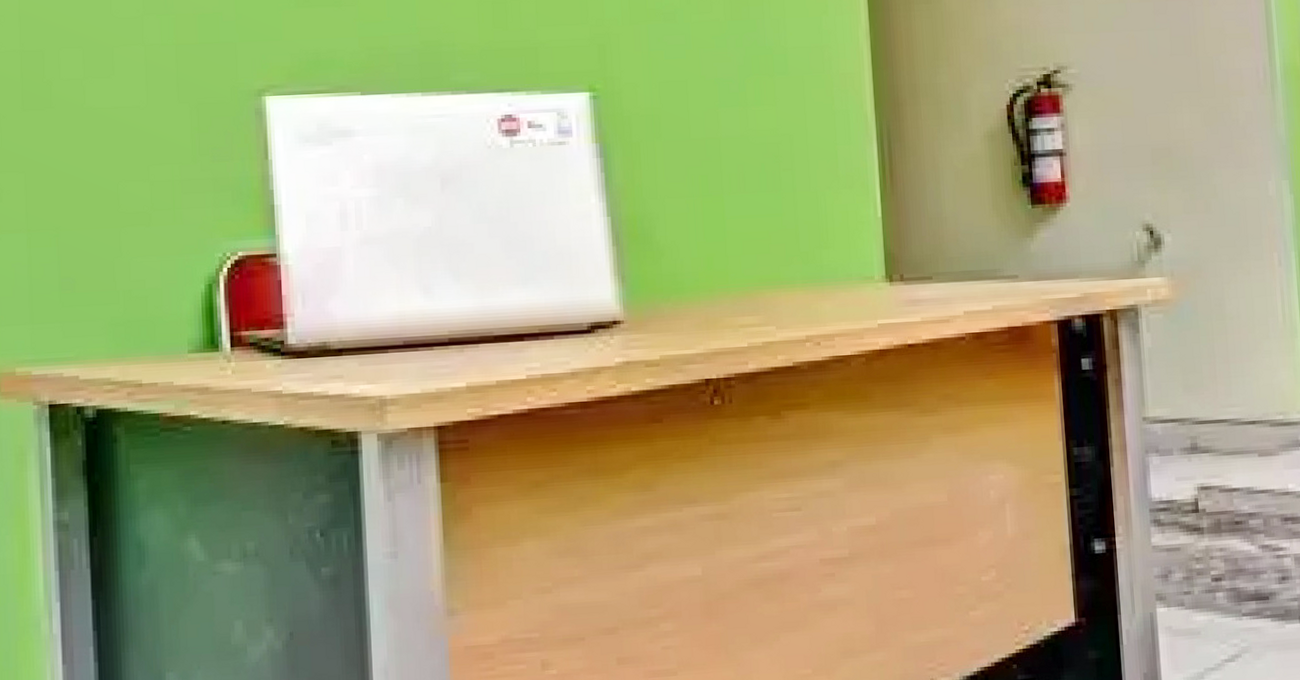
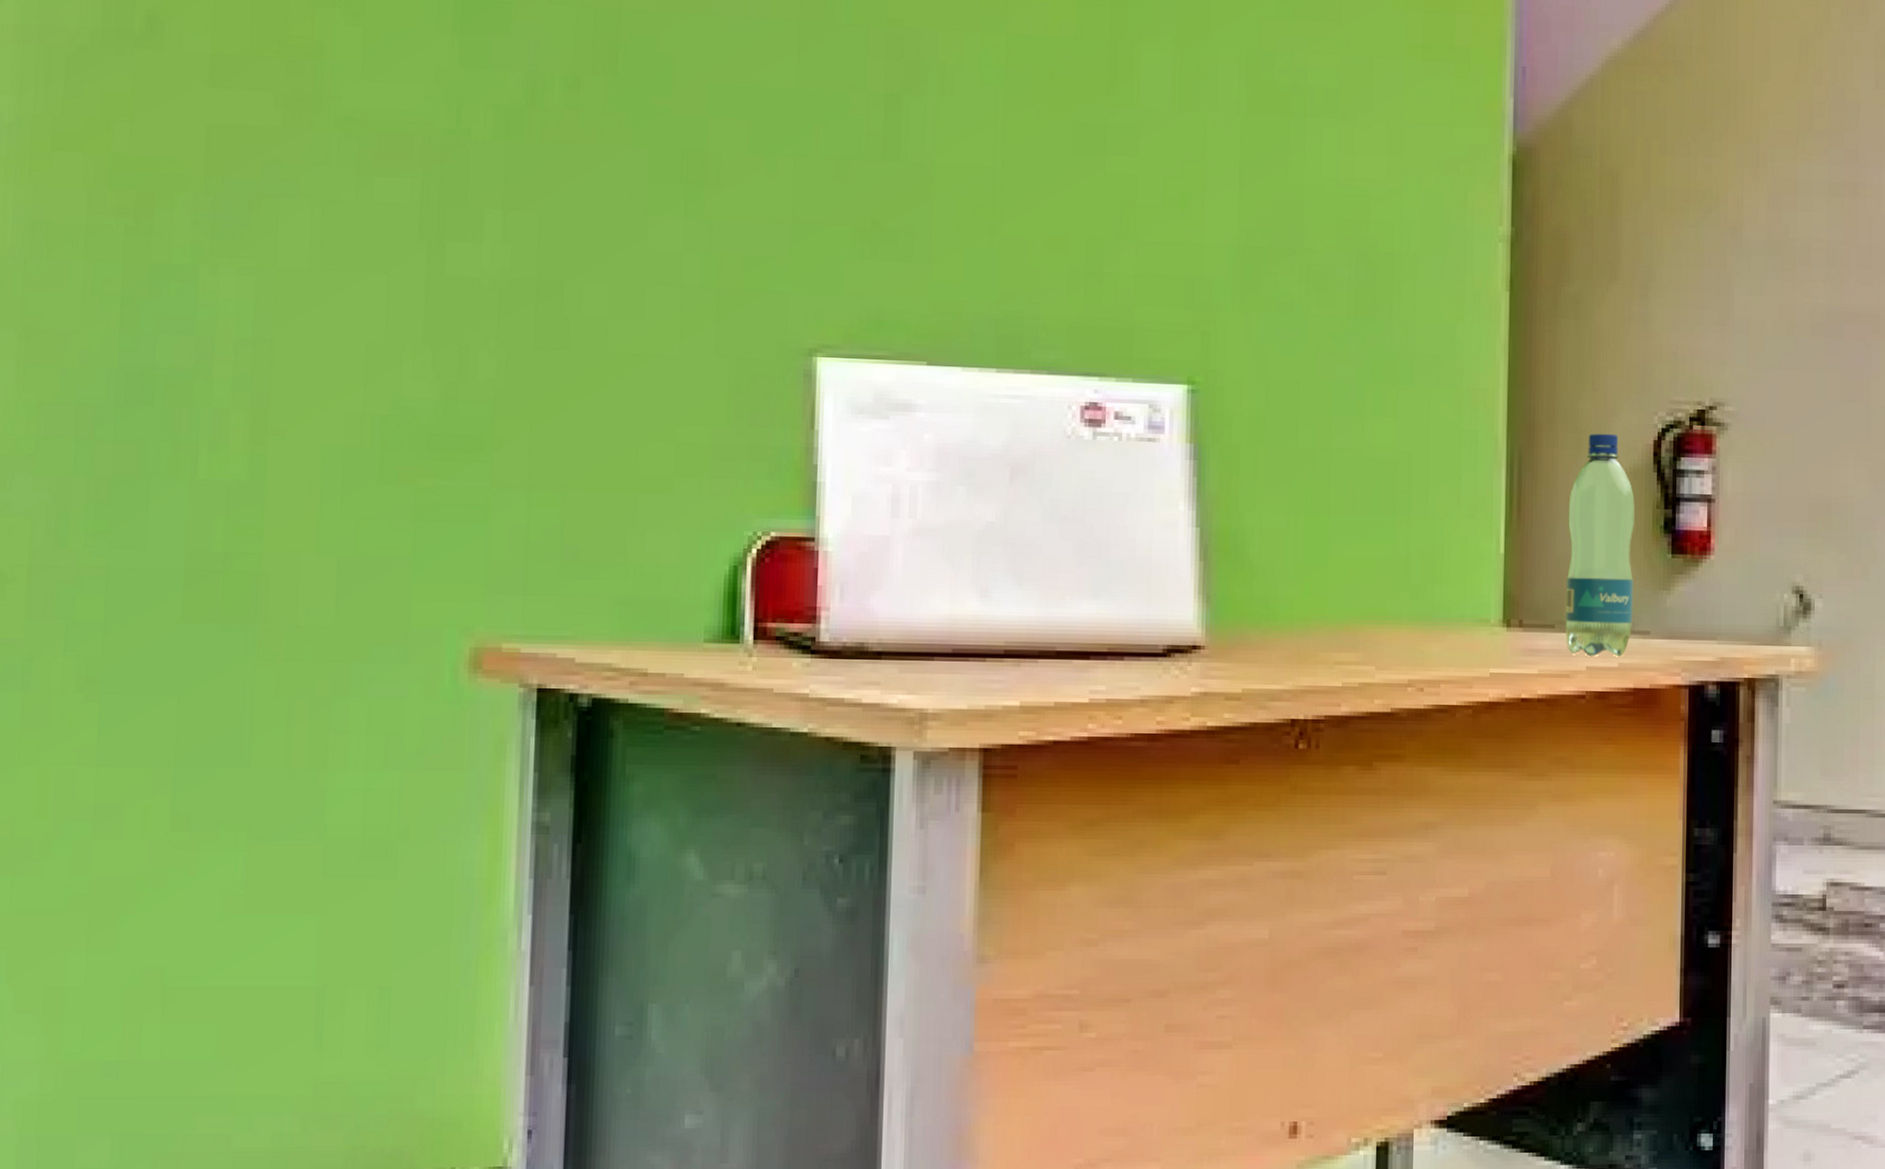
bottle: none [935,102,1002,302] -> present [1565,433,1635,658]

